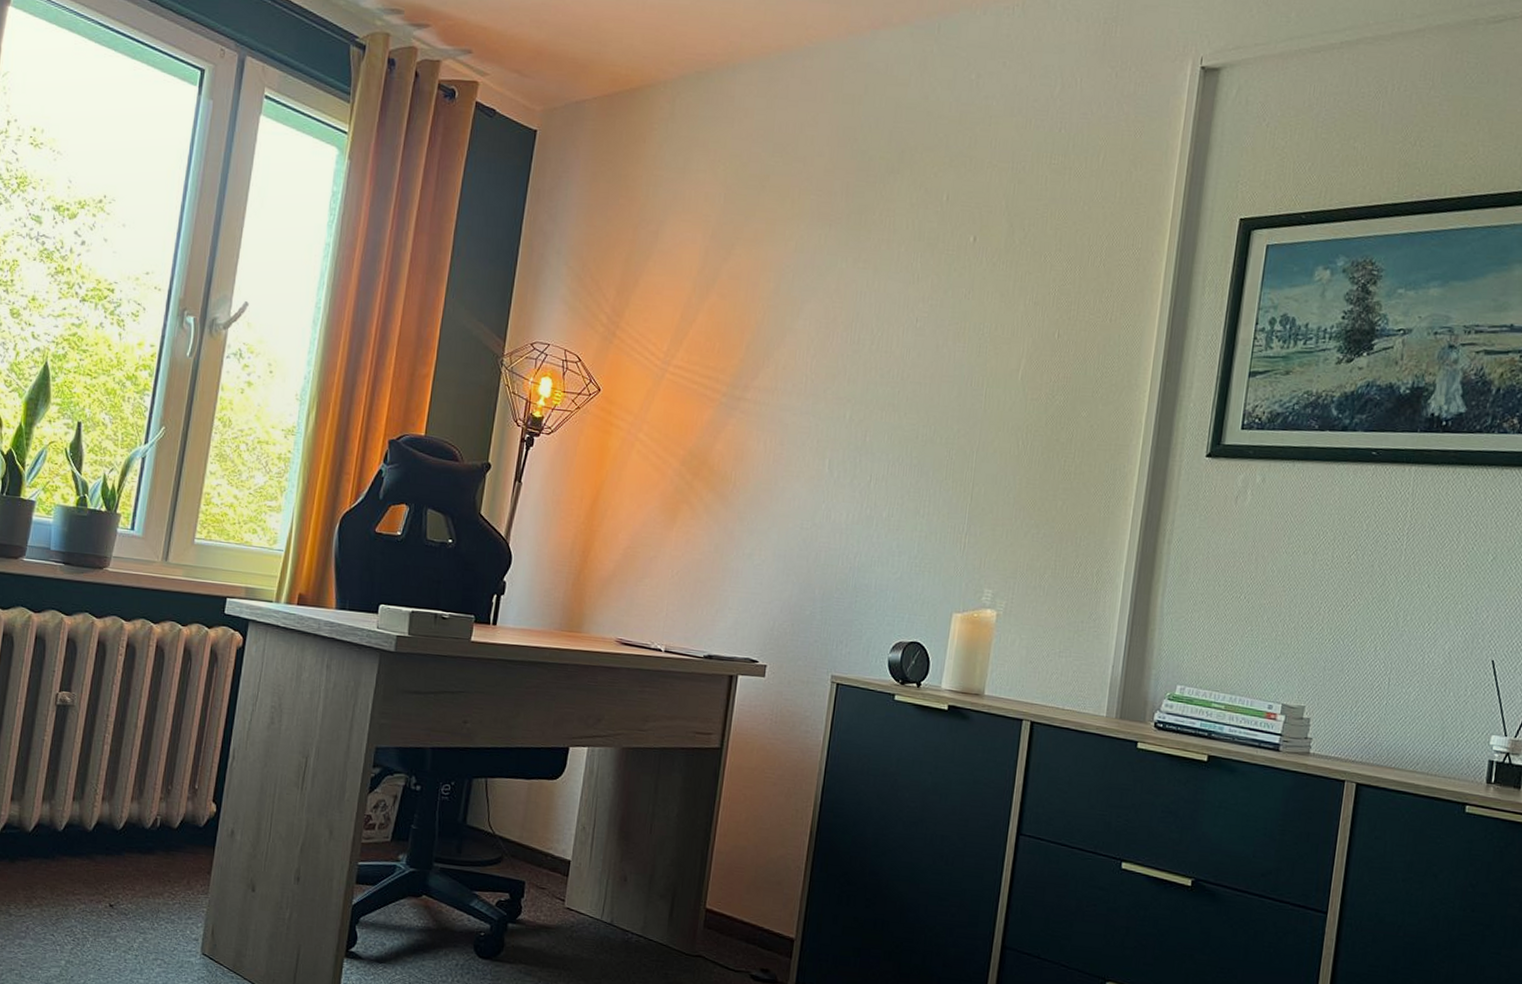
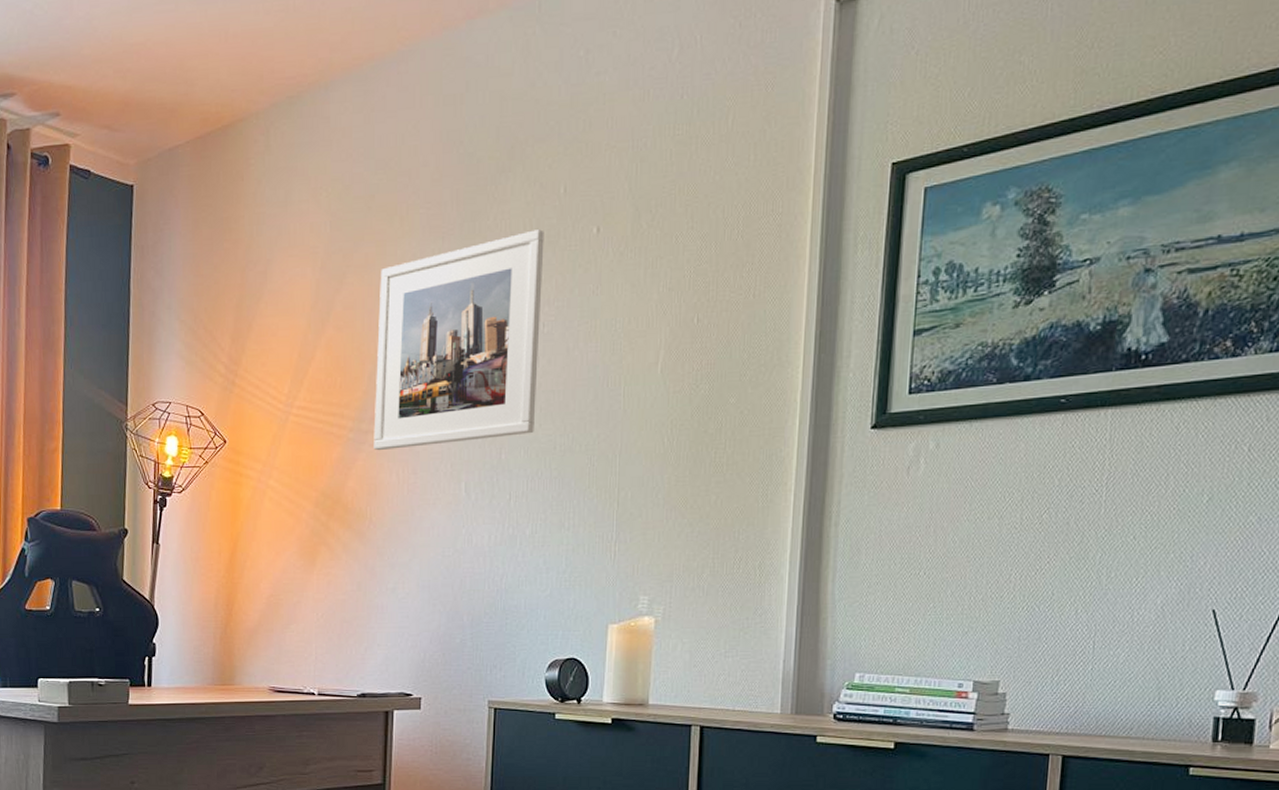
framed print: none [744,230,925,421] -> present [374,229,544,451]

